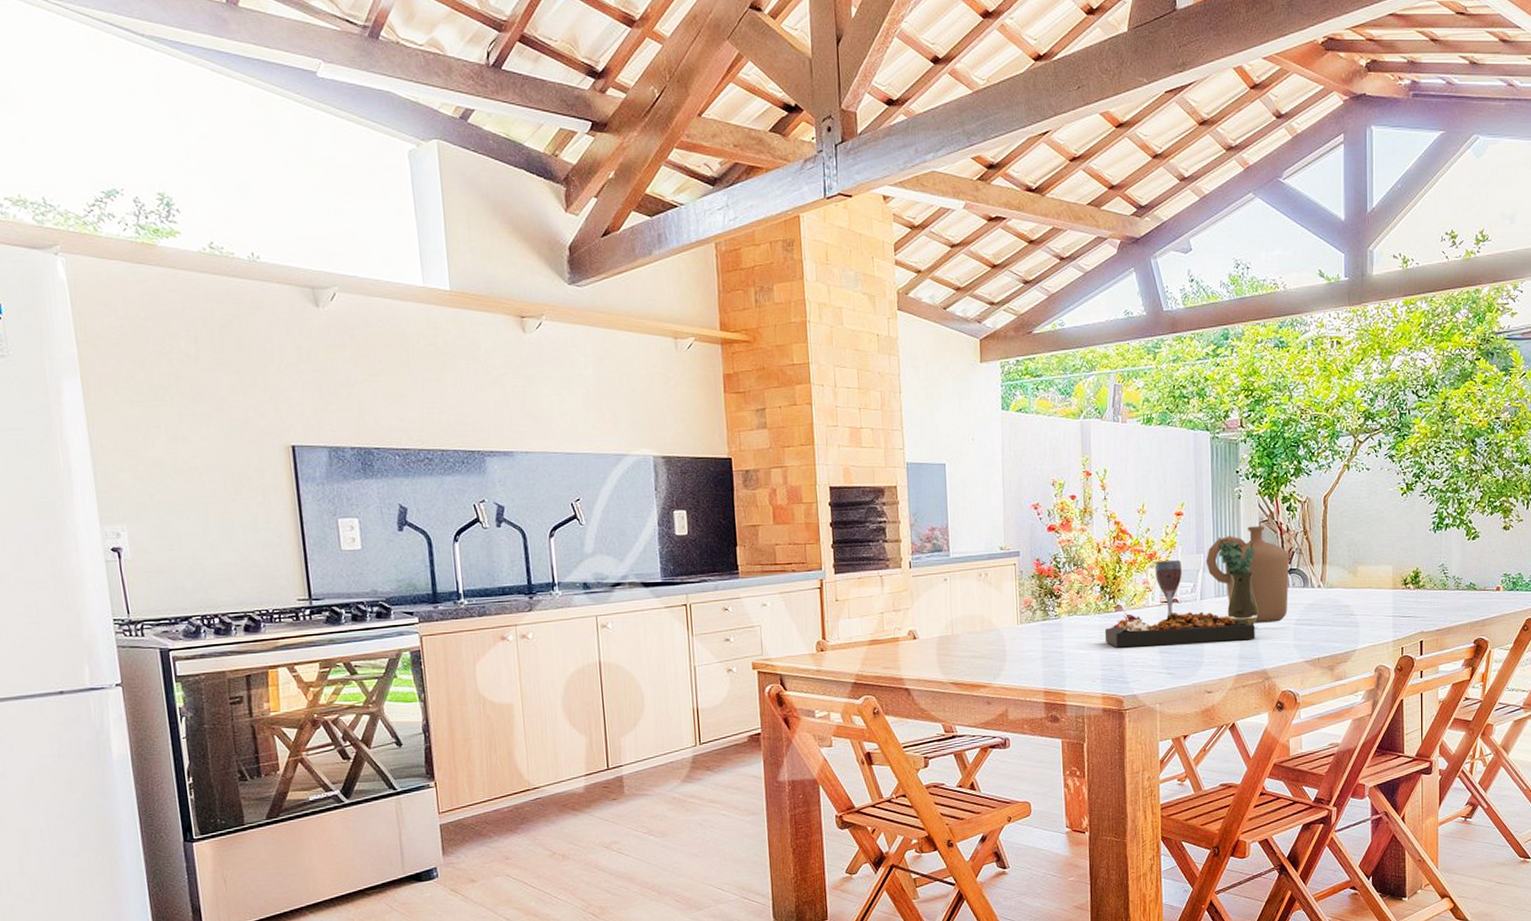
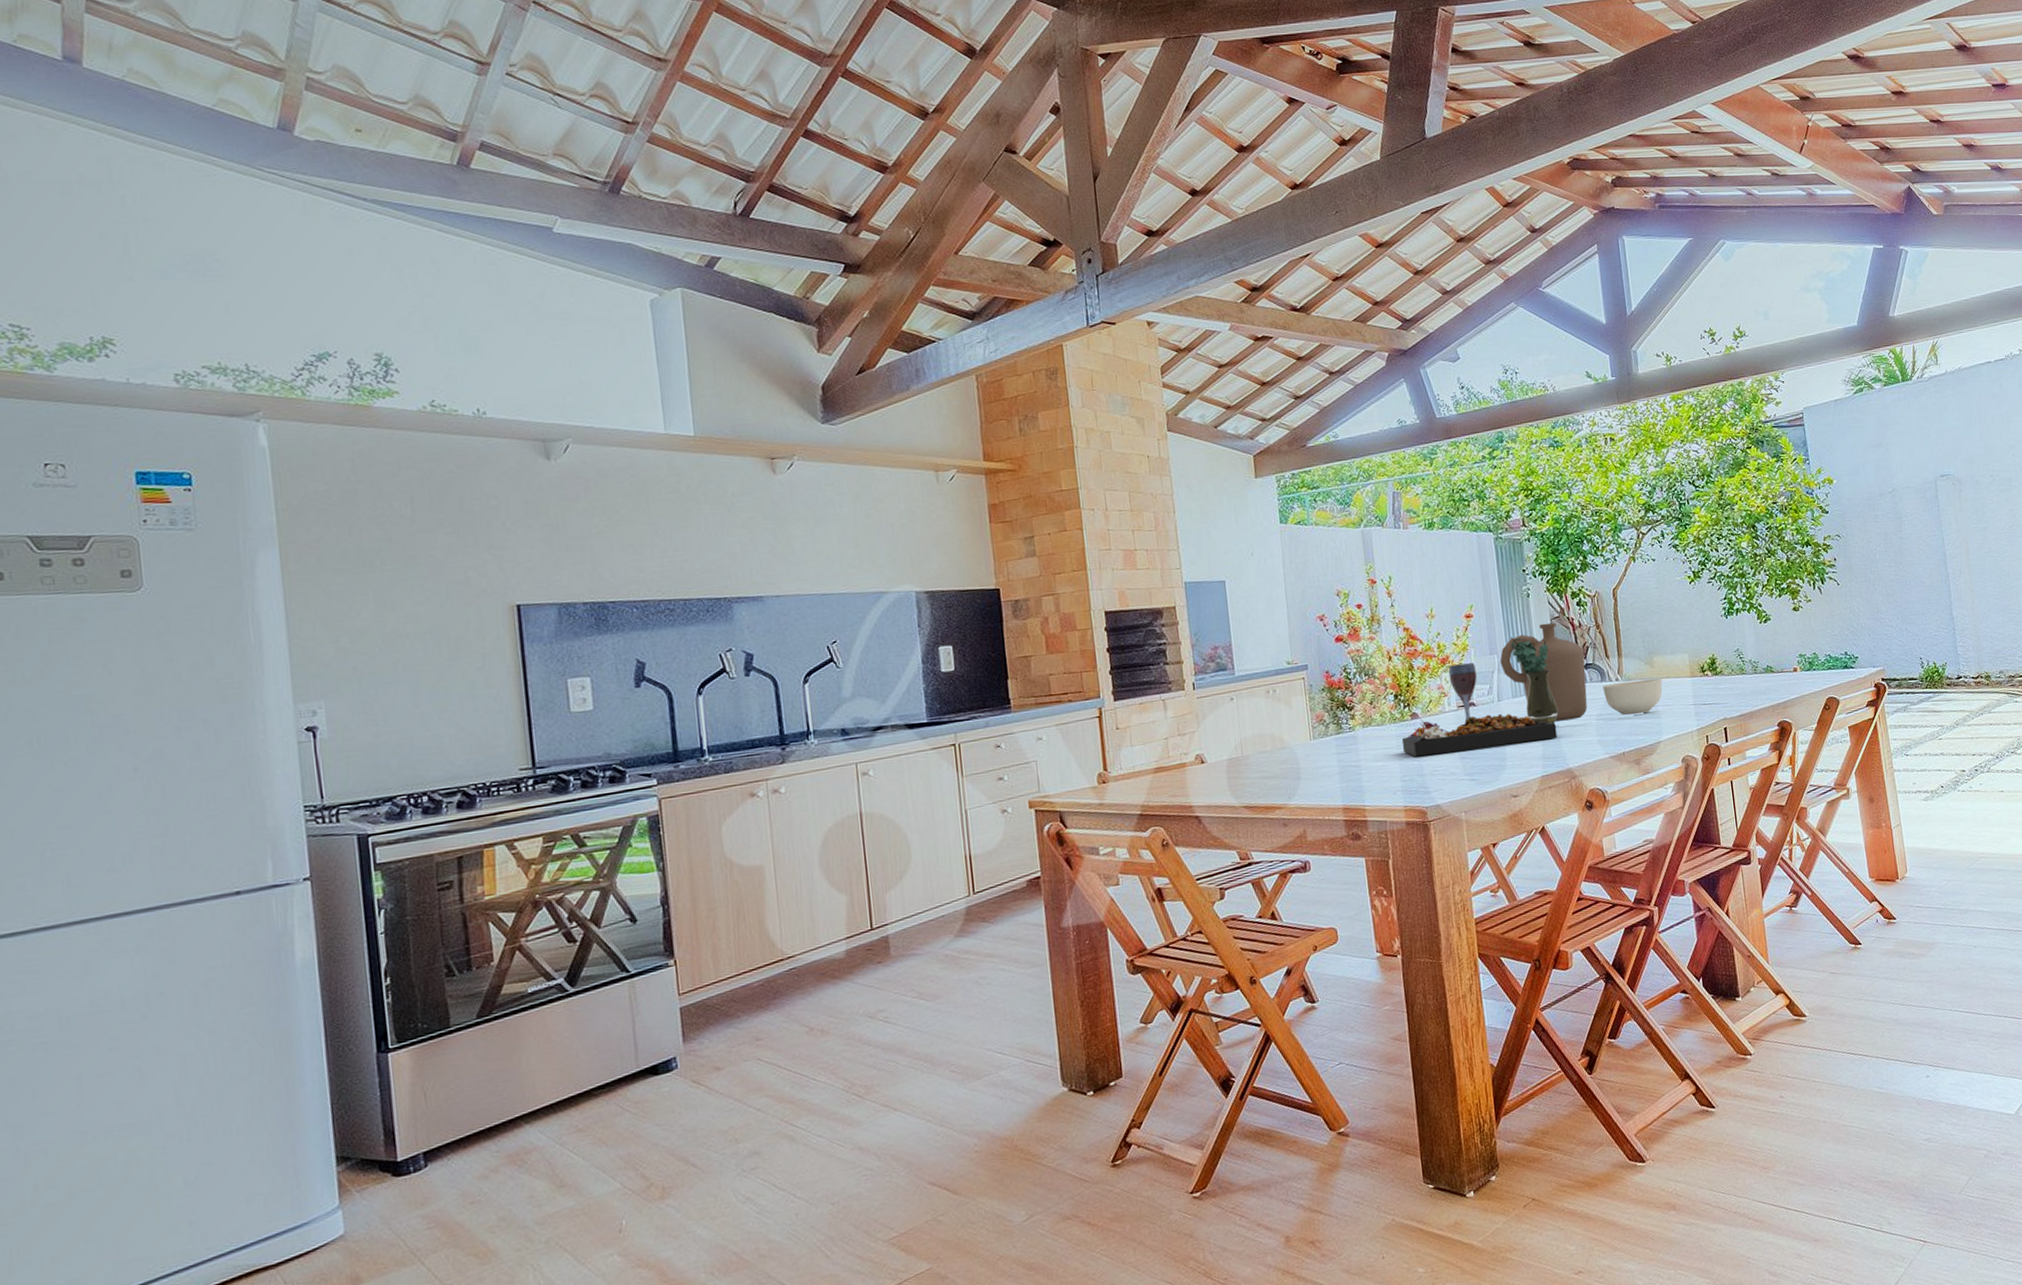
bowl: none [1304,588,1364,622] -> present [1603,678,1663,716]

